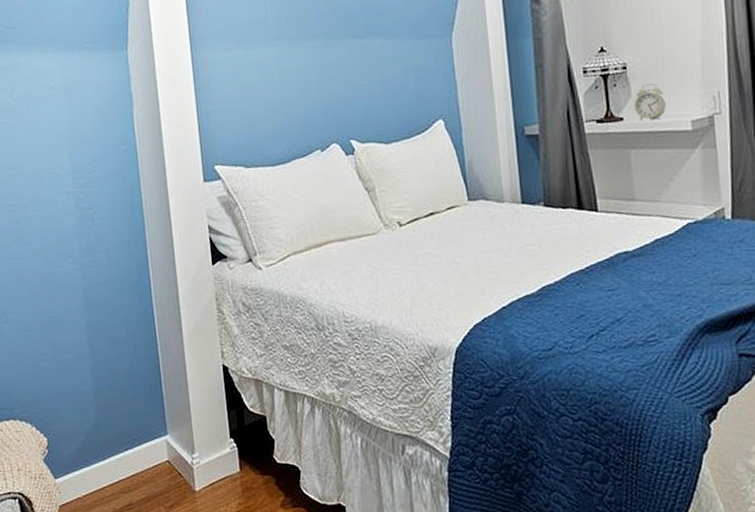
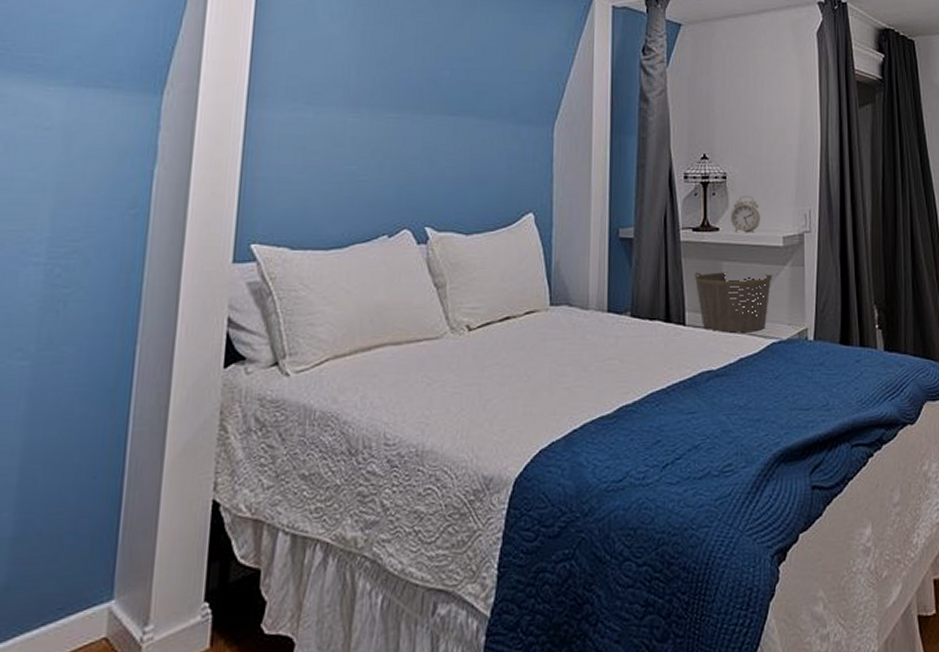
basket: none [603,158,683,217] -> present [695,272,772,333]

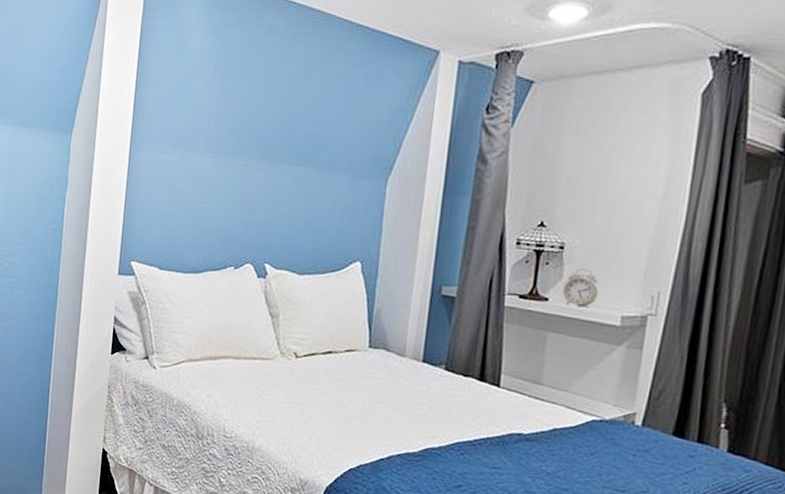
basket: present [695,272,772,333] -> none [515,338,603,406]

